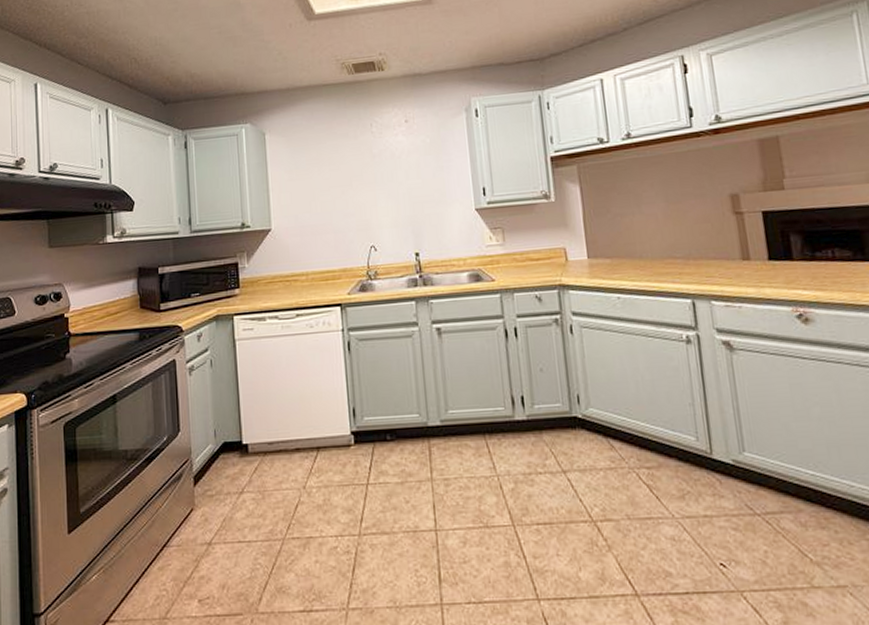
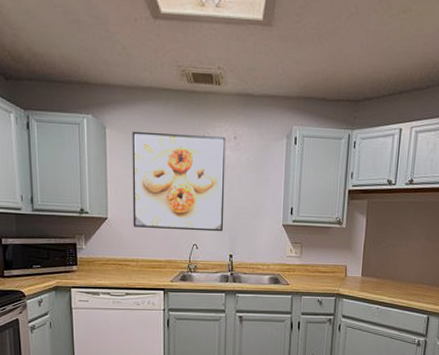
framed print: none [293,122,405,236] -> present [132,131,226,232]

